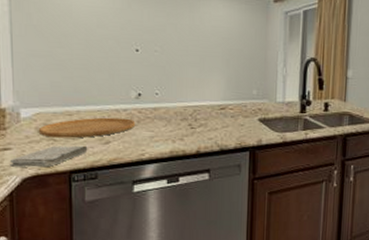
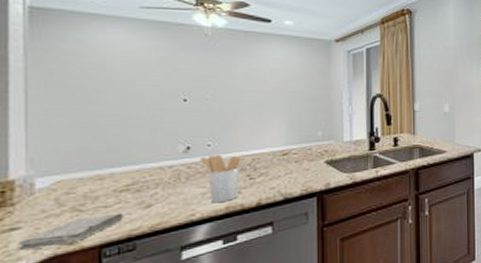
cutting board: present [38,117,136,139] -> none [58,176,184,209]
utensil holder: none [149,103,185,147] -> present [199,154,242,203]

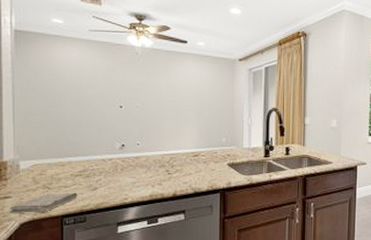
utensil holder: present [199,154,242,203] -> none [131,152,163,191]

